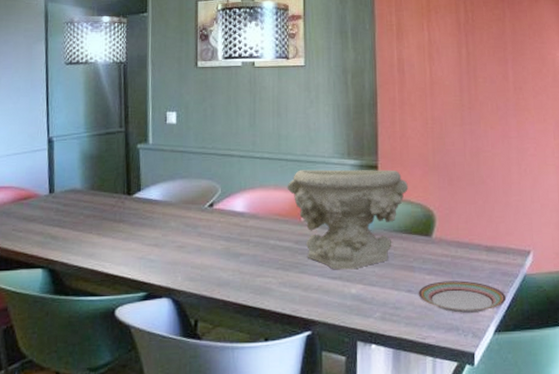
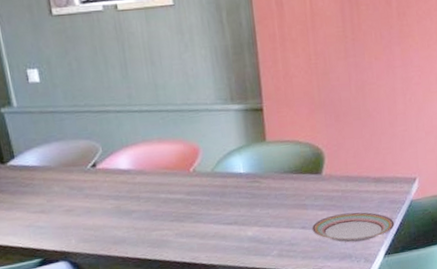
decorative bowl: present [287,169,408,270] -> none [171,111,296,215]

